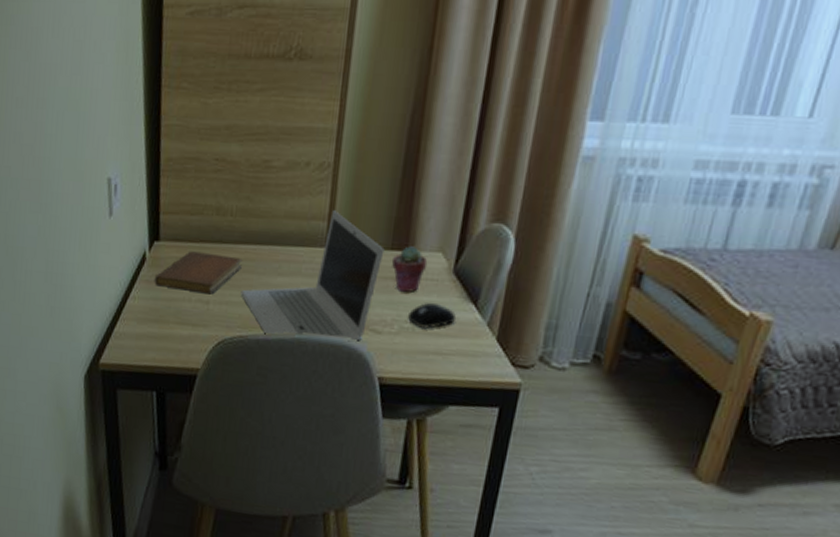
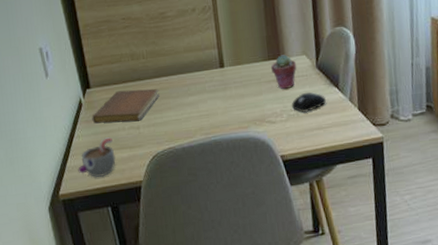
mug: none [126,306,174,353] -> present [78,137,116,178]
laptop: present [240,210,385,342] -> none [162,40,264,144]

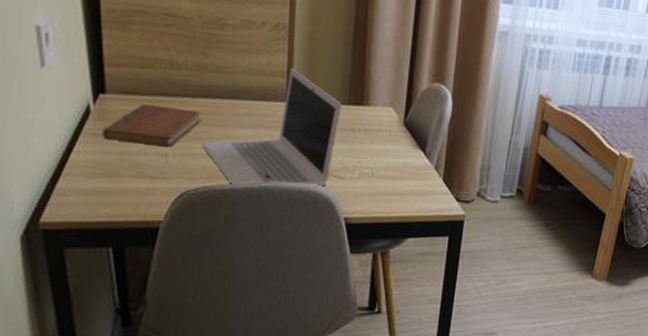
mug: present [78,137,116,178] -> none [71,160,129,209]
laptop: none [162,40,264,144] -> present [202,68,342,188]
potted succulent: present [271,55,297,89] -> none [350,101,381,142]
computer mouse: present [291,92,327,113] -> none [366,150,409,173]

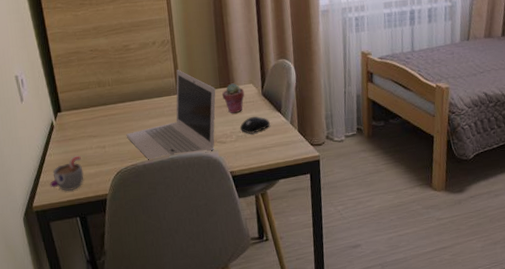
mug: none [71,160,129,209] -> present [50,155,84,192]
notebook: present [102,104,202,147] -> none [62,112,123,143]
potted succulent: none [350,101,381,142] -> present [222,83,245,113]
computer mouse: none [366,150,409,173] -> present [239,116,271,134]

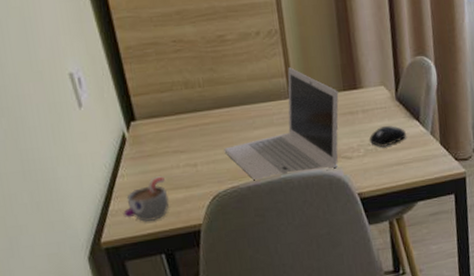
potted succulent: present [222,83,245,113] -> none [347,85,375,122]

